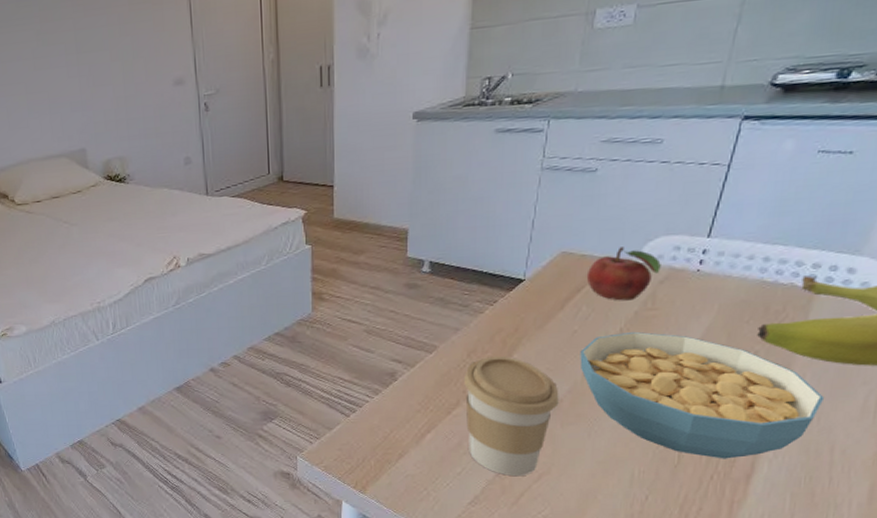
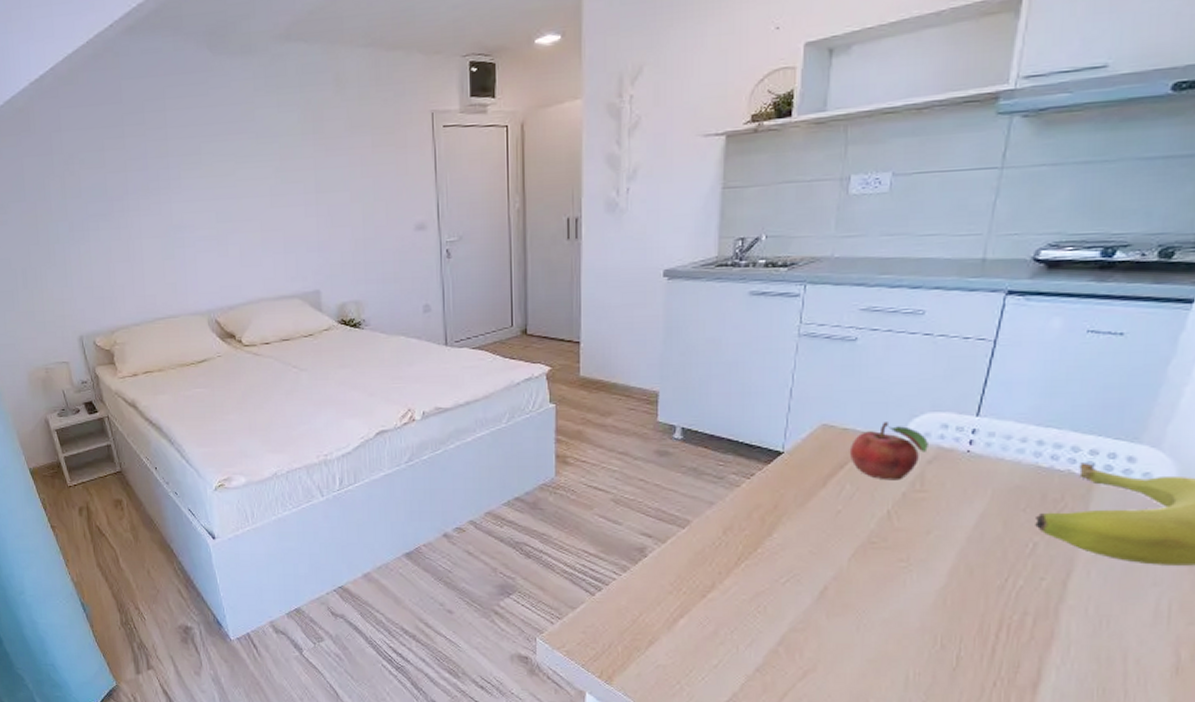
coffee cup: present [464,356,559,477] -> none [720,534,824,673]
cereal bowl: present [580,331,824,459] -> none [845,514,1112,664]

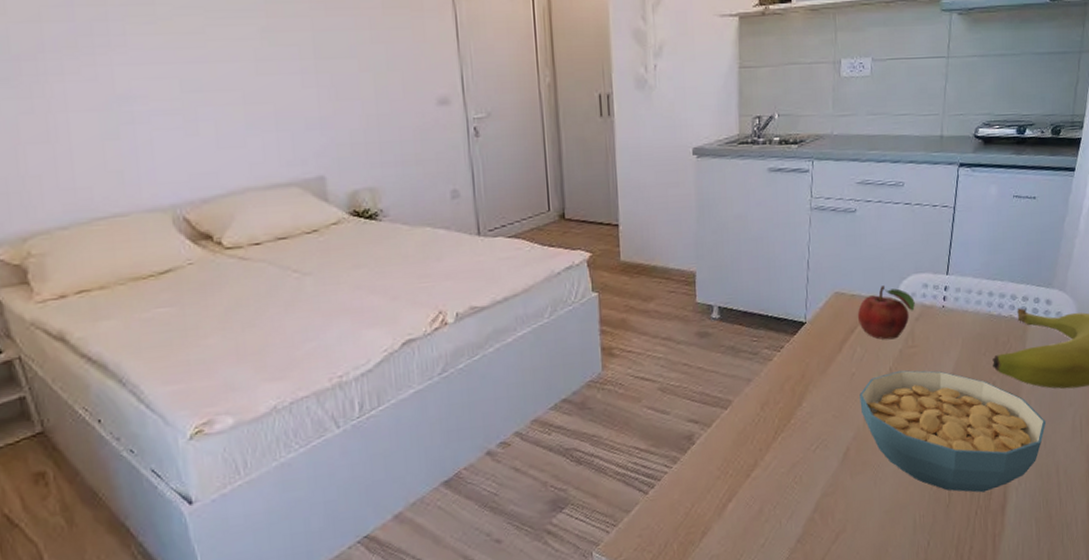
cereal bowl: none [845,514,1112,664] -> present [859,370,1046,493]

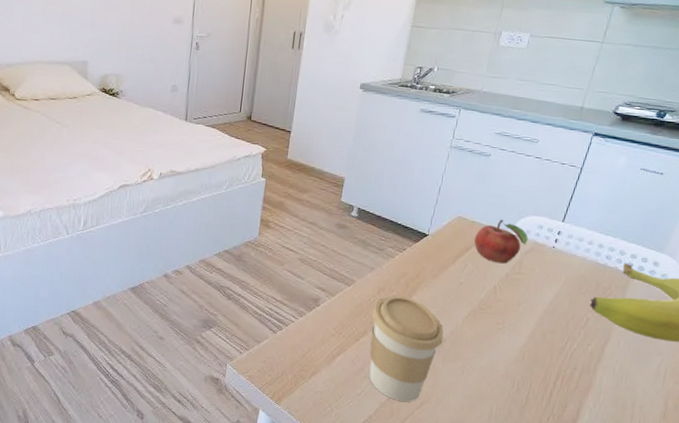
coffee cup: none [760,406,846,540] -> present [369,295,444,402]
cereal bowl: present [859,370,1046,493] -> none [462,289,631,405]

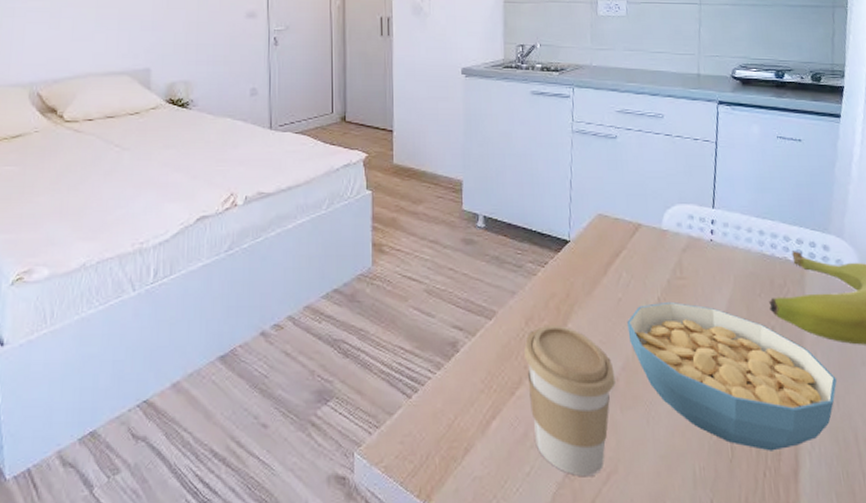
cereal bowl: none [462,289,631,405] -> present [627,301,837,451]
fruit: present [474,219,528,264] -> none [621,212,682,268]

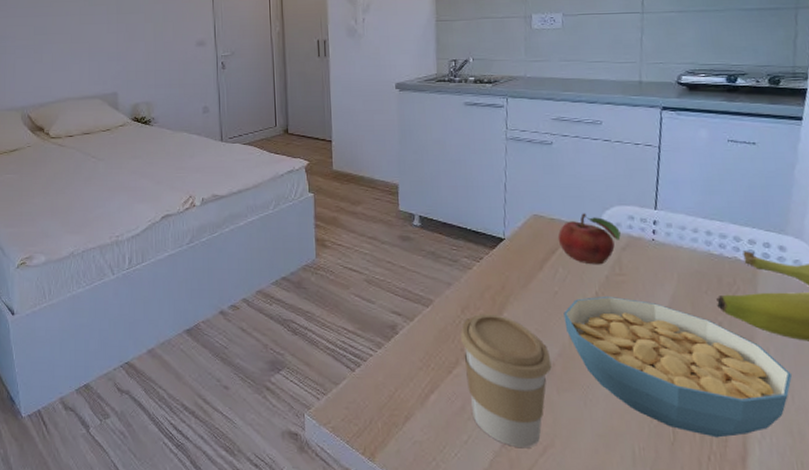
fruit: none [621,212,682,268] -> present [557,213,621,265]

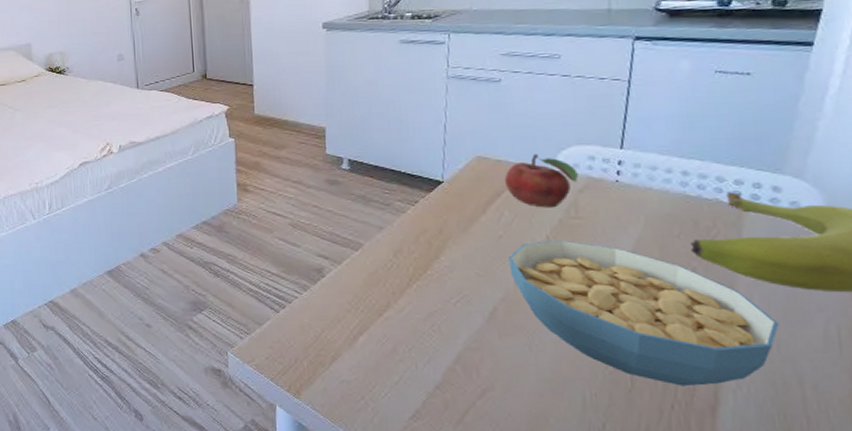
coffee cup: present [460,313,552,449] -> none [392,257,494,391]

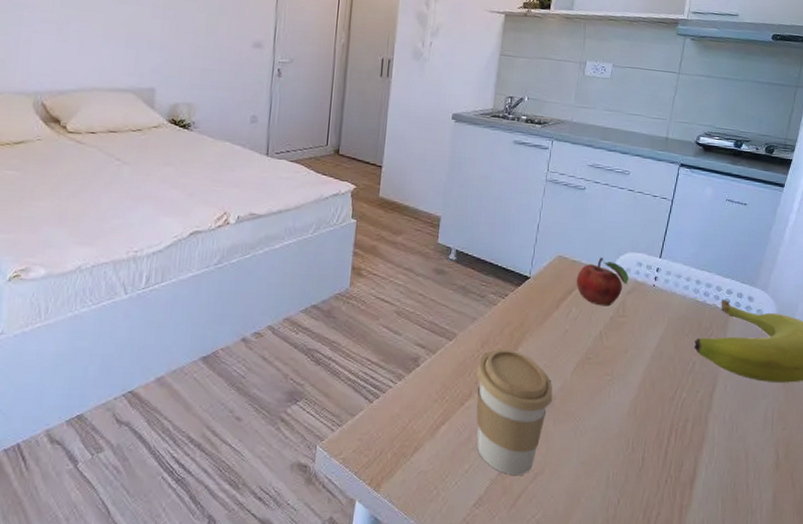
coffee cup: none [392,257,494,391] -> present [476,348,553,476]
cereal bowl: present [508,239,779,387] -> none [569,335,739,463]

